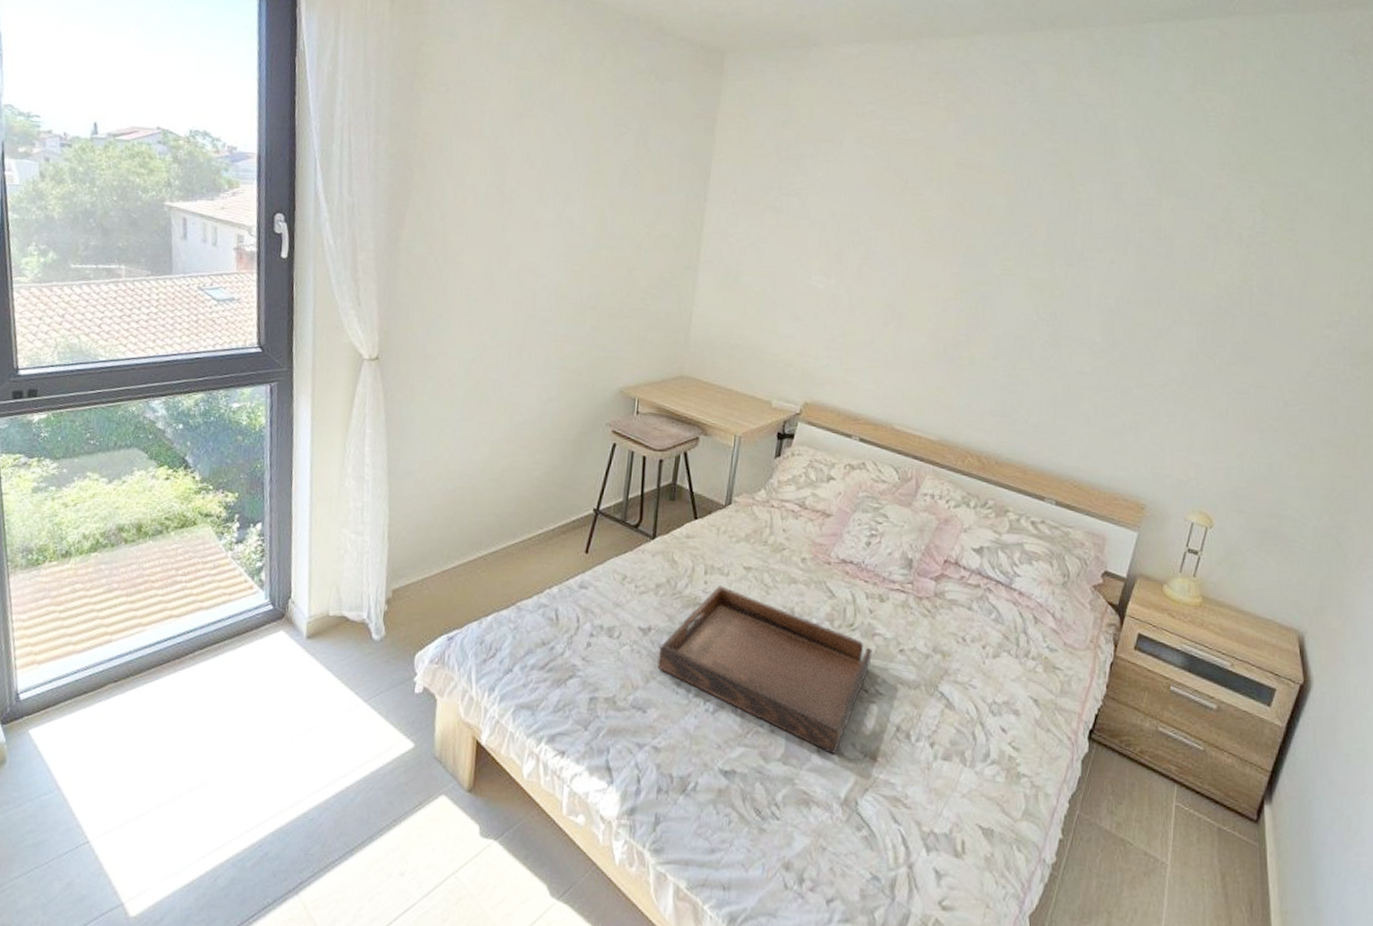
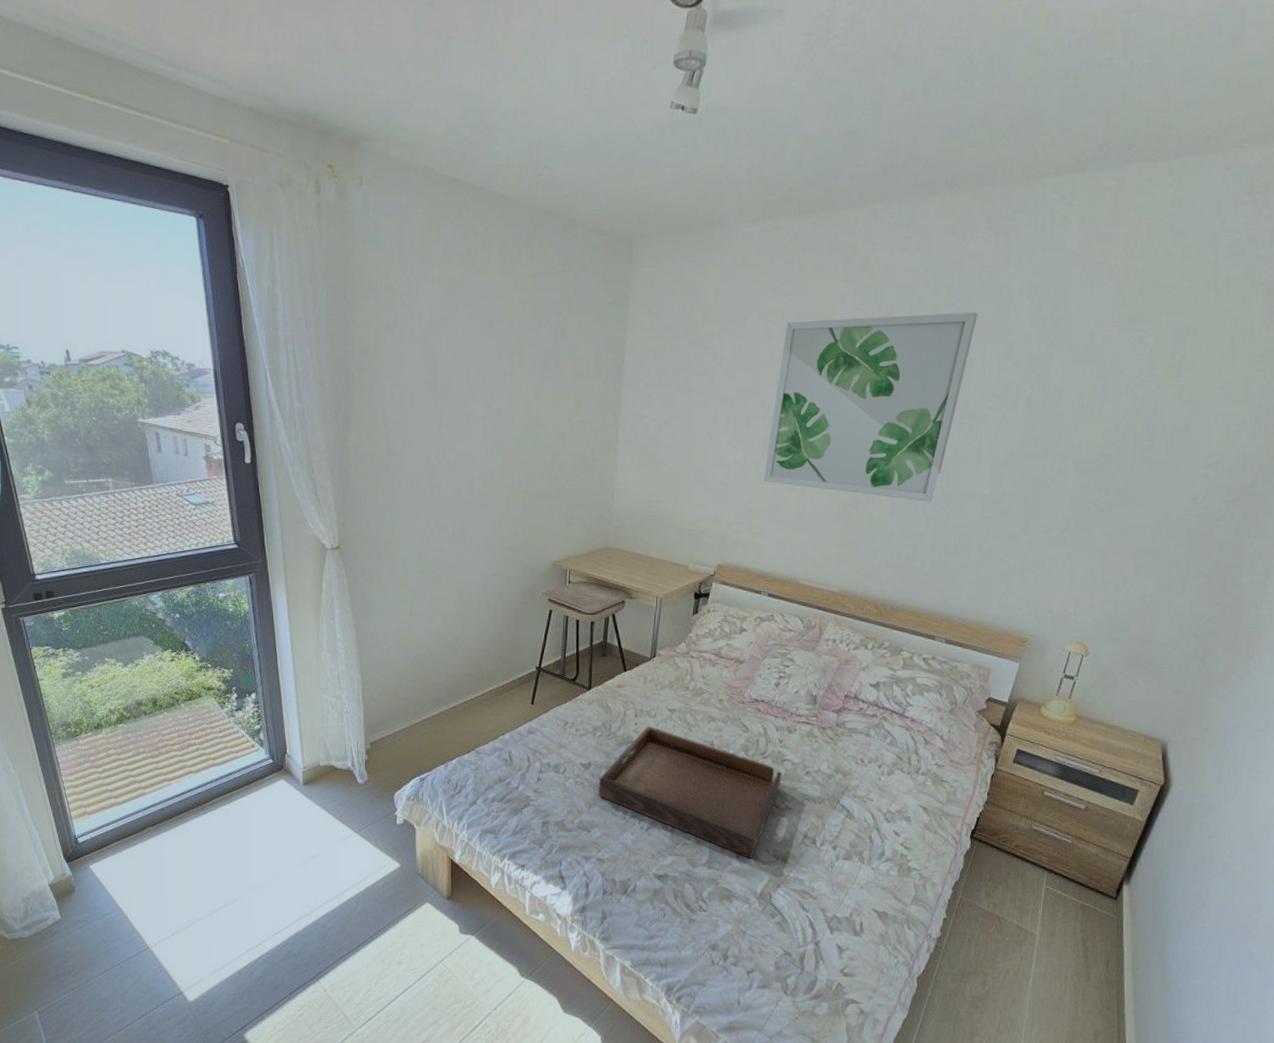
wall art: none [856,146,1083,347] -> present [763,312,977,502]

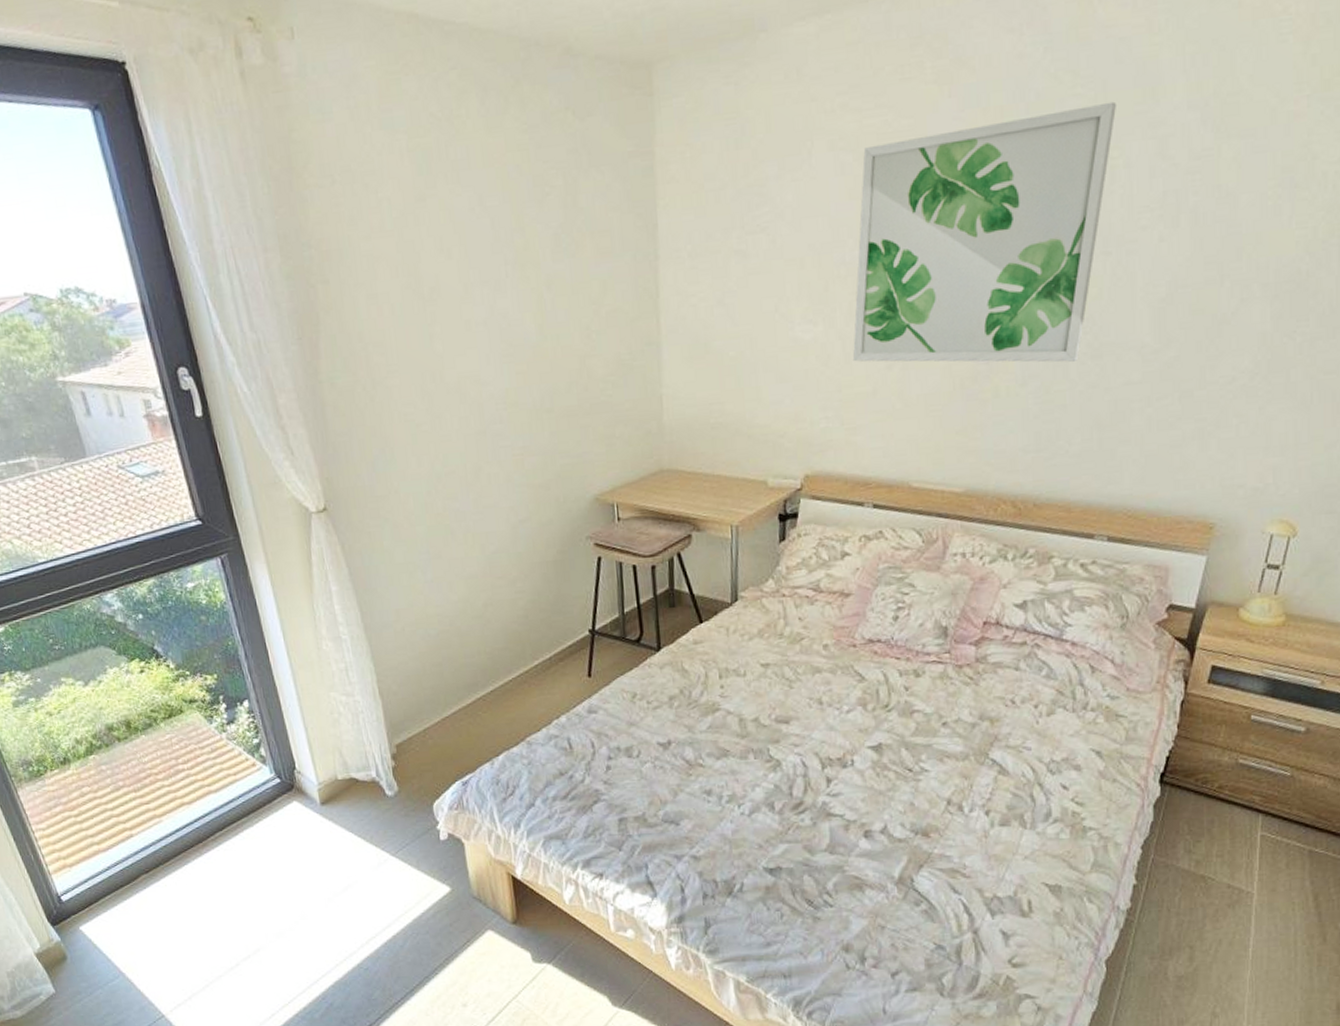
serving tray: present [598,726,782,858] -> none [683,687,913,837]

